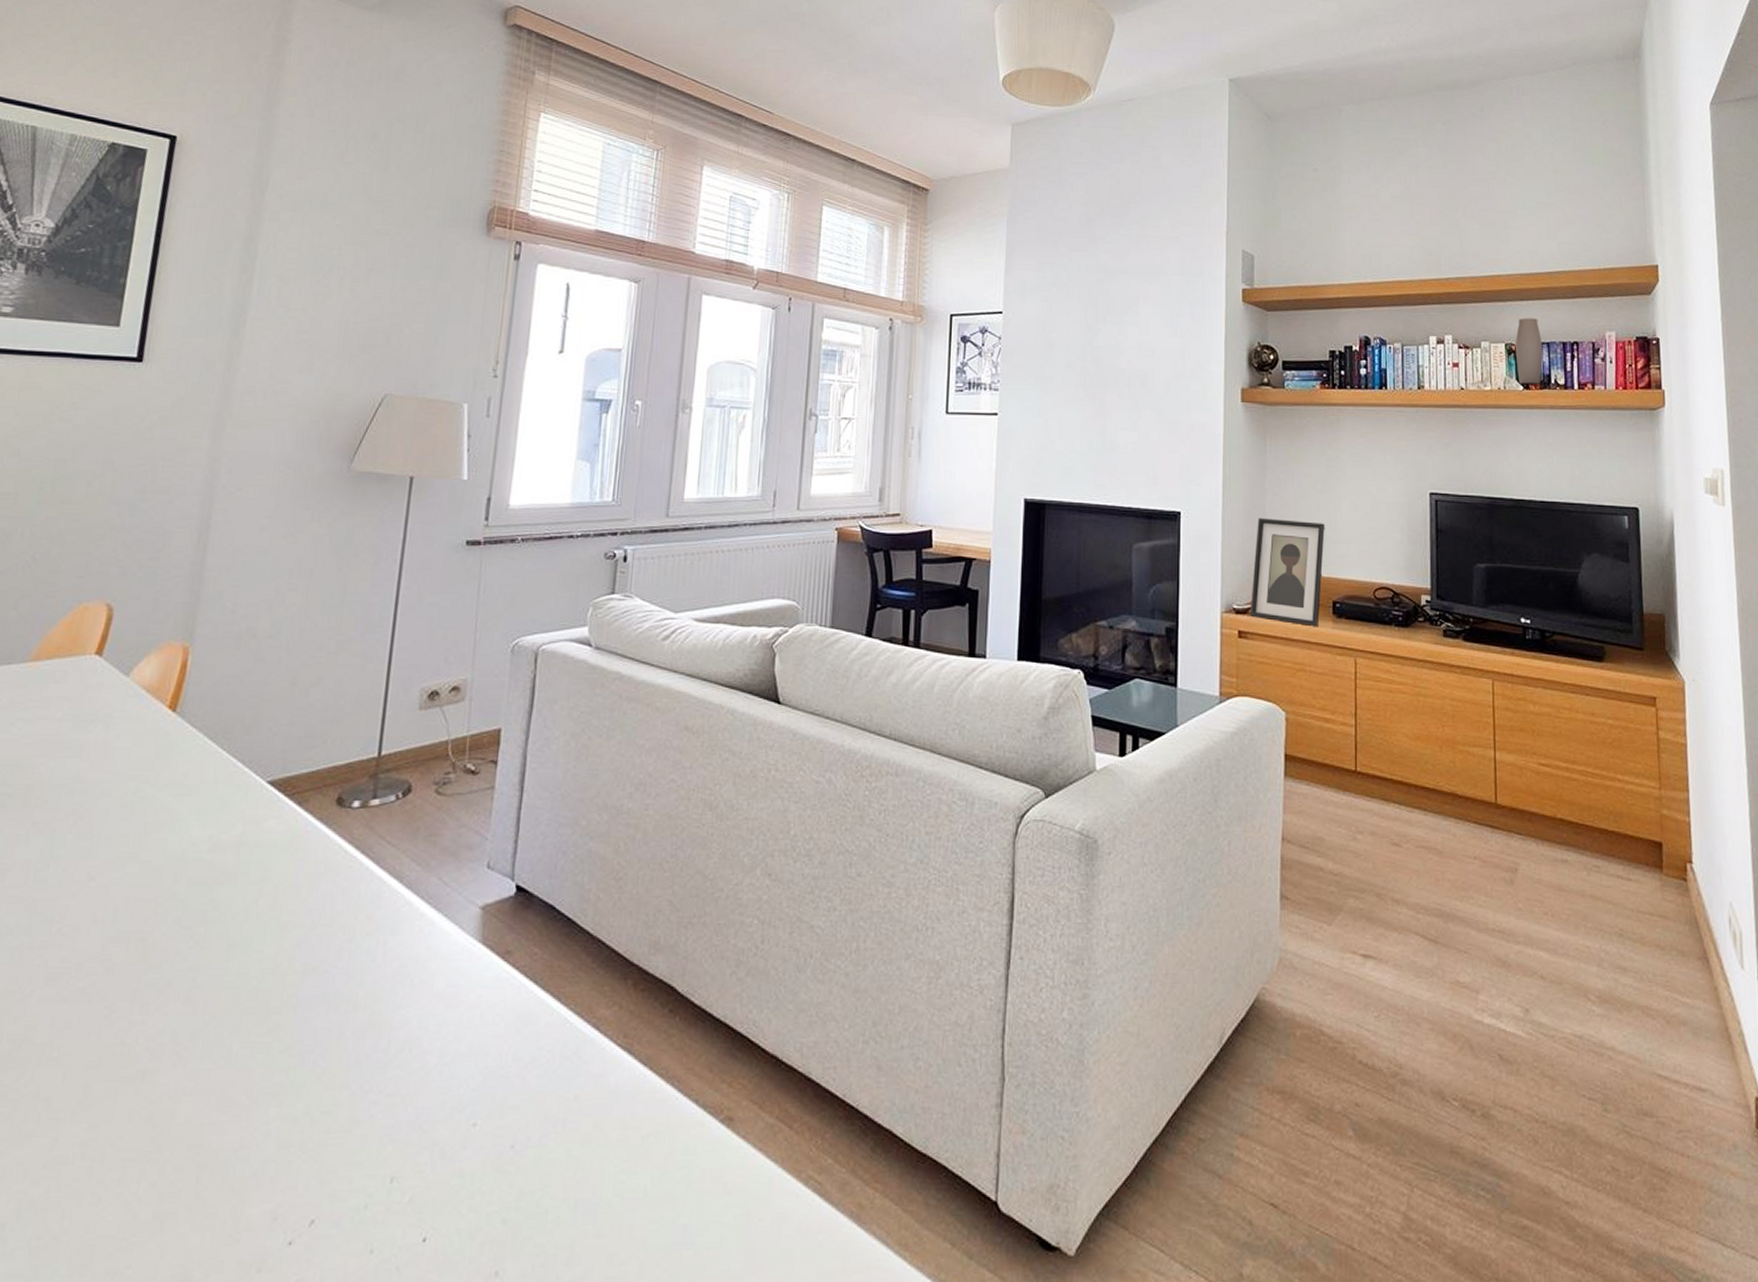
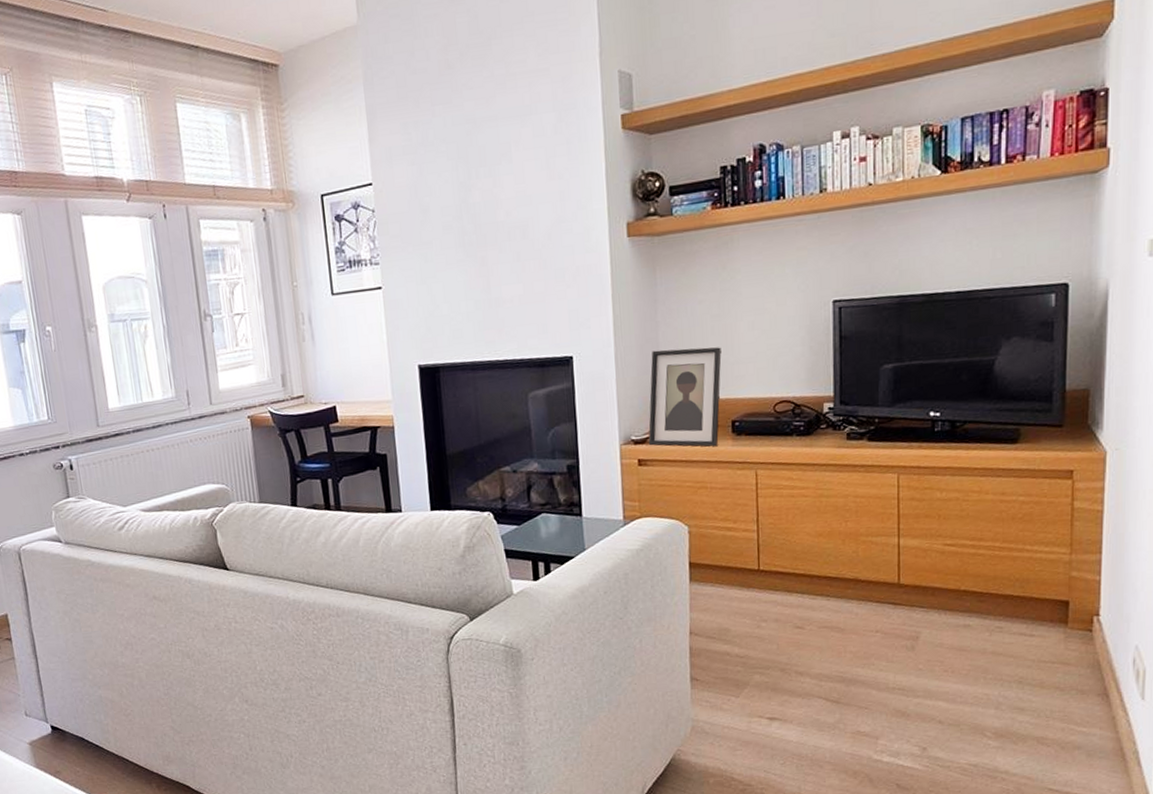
vase: present [1515,318,1543,385] -> none [932,90,966,170]

